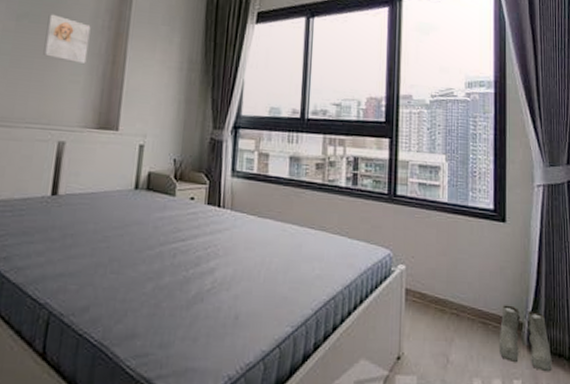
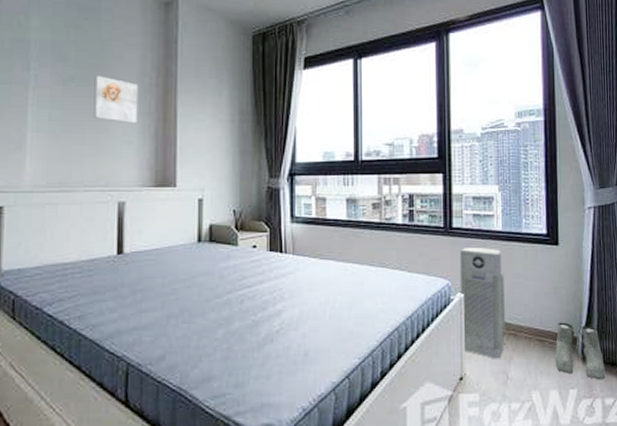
air purifier: none [401,217,448,340] -> present [459,248,505,359]

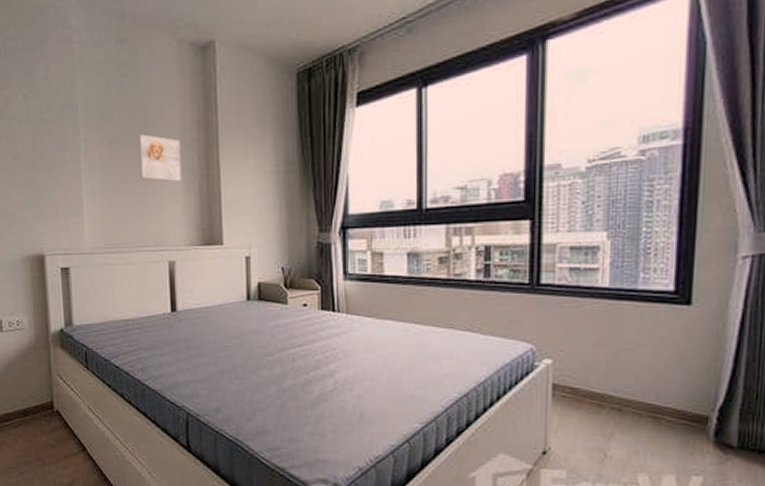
air purifier: present [459,248,505,359] -> none [547,308,608,435]
boots: present [555,322,605,380] -> none [673,398,748,469]

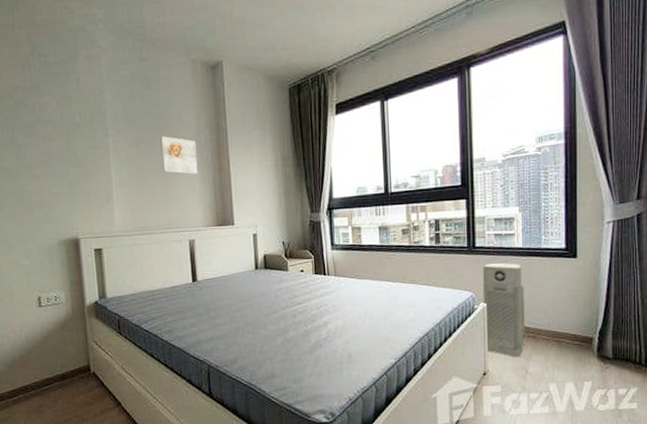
air purifier: none [547,308,608,435] -> present [482,263,525,358]

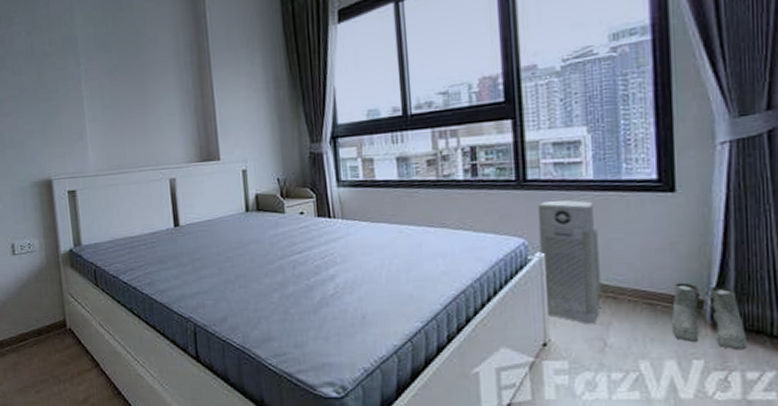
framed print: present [160,136,198,175] -> none [135,61,178,104]
boots: none [571,325,619,374] -> present [671,282,747,350]

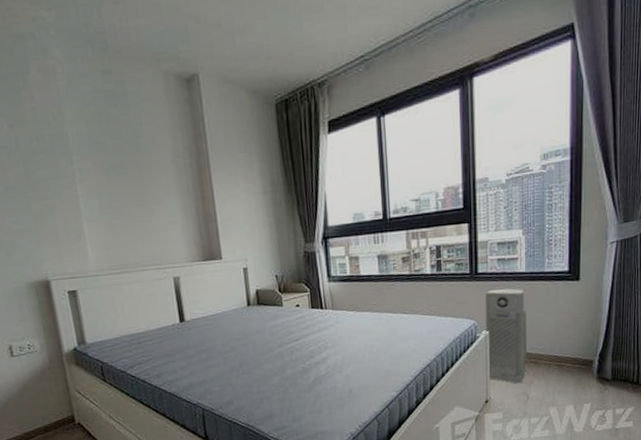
boots: present [671,282,747,350] -> none [571,348,618,395]

